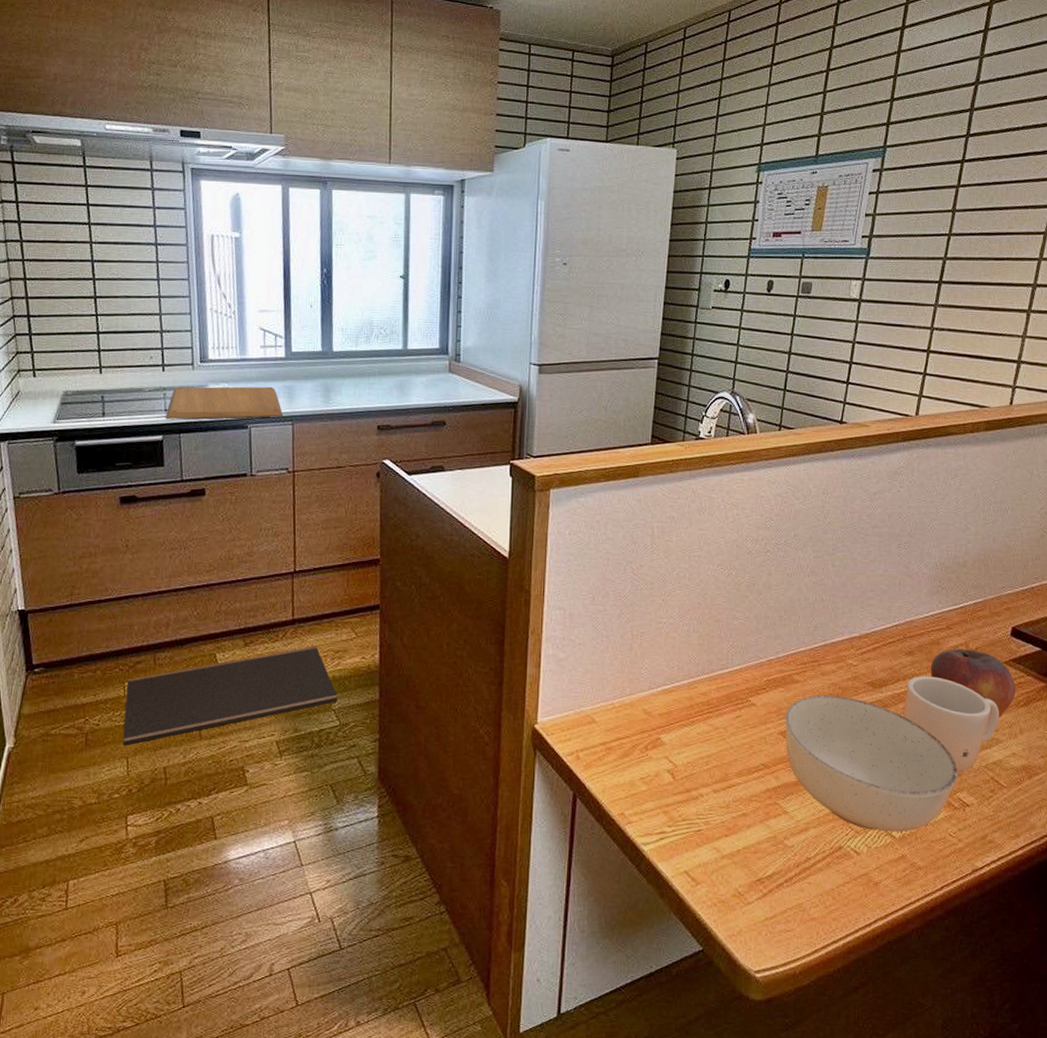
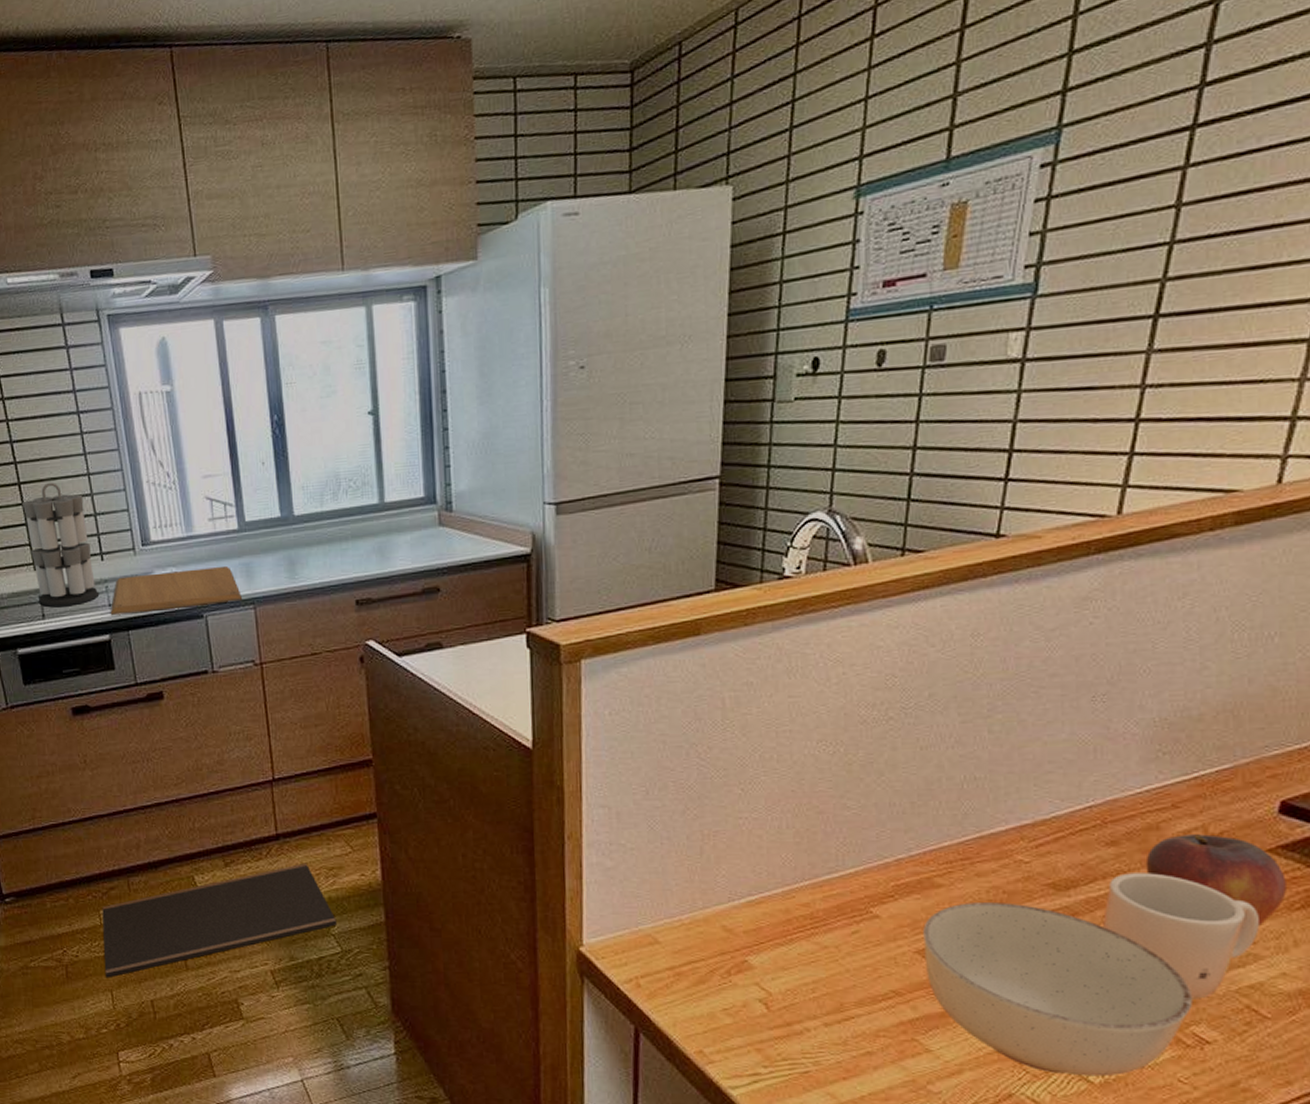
spice rack: none [95,299,158,408] -> present [21,482,100,608]

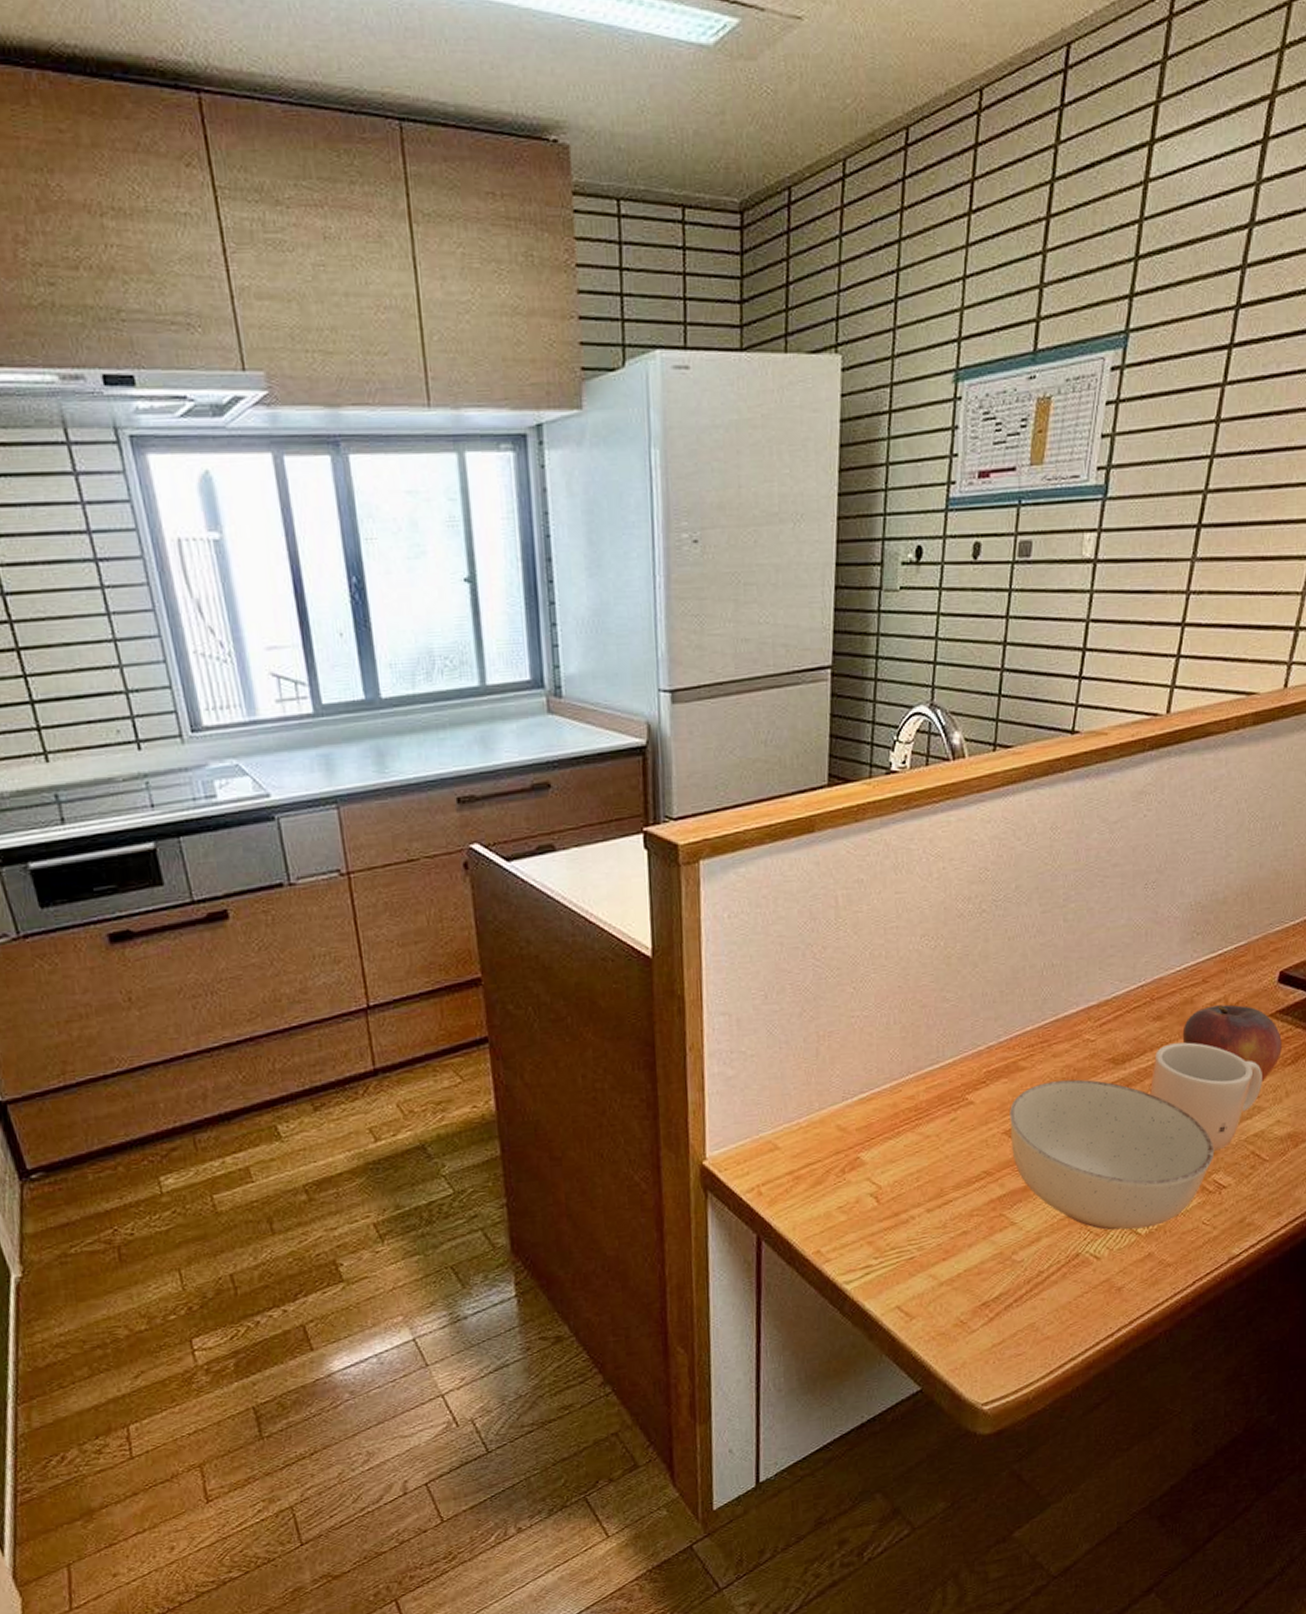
spice rack: present [21,482,100,608] -> none [23,648,138,810]
door mat: present [102,863,337,978] -> none [161,1098,447,1256]
chopping board: present [110,565,243,615] -> none [153,757,323,818]

